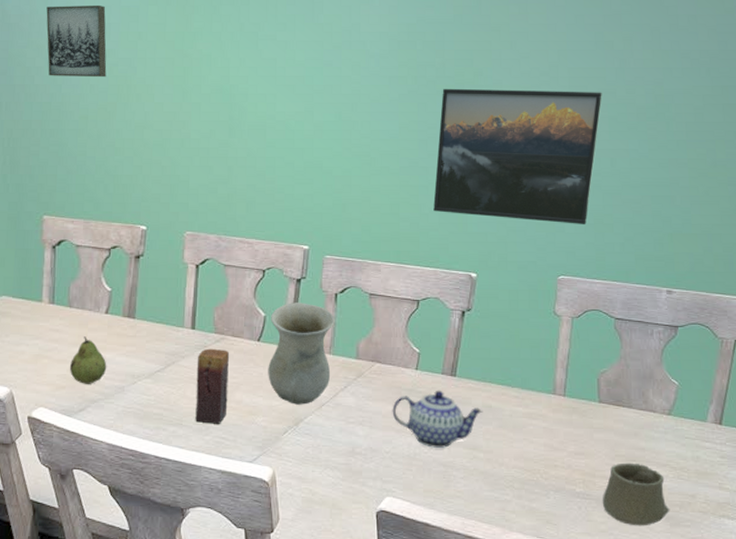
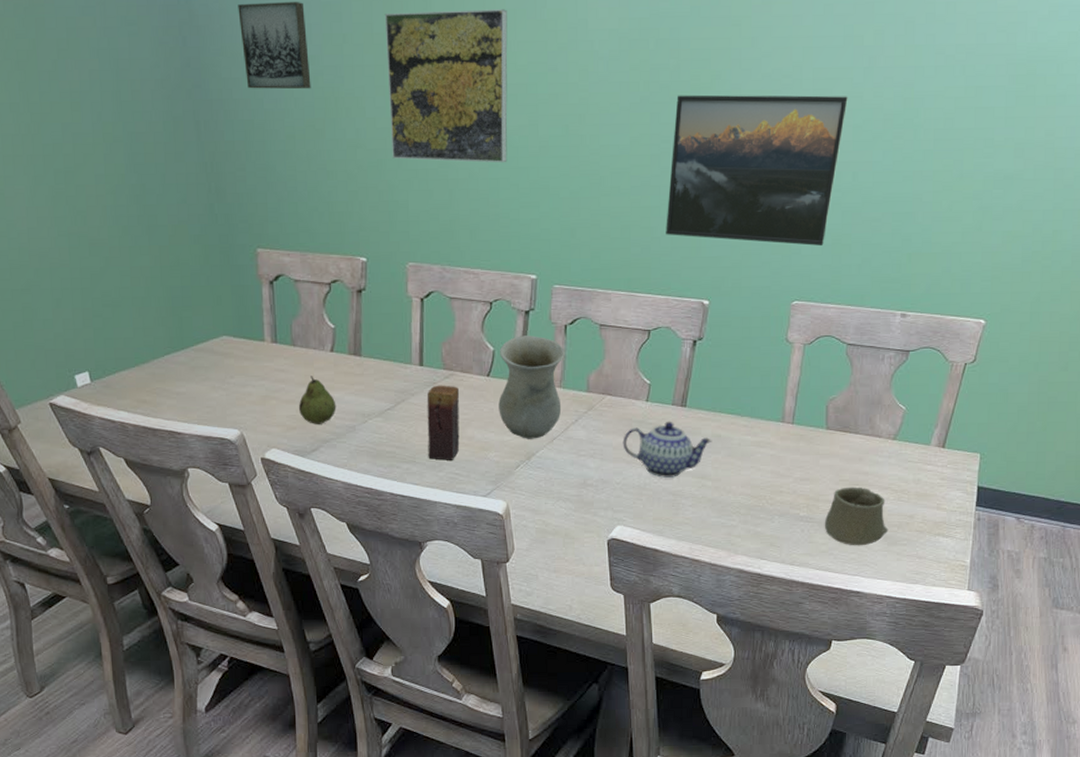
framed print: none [176,14,287,144] -> present [384,9,508,163]

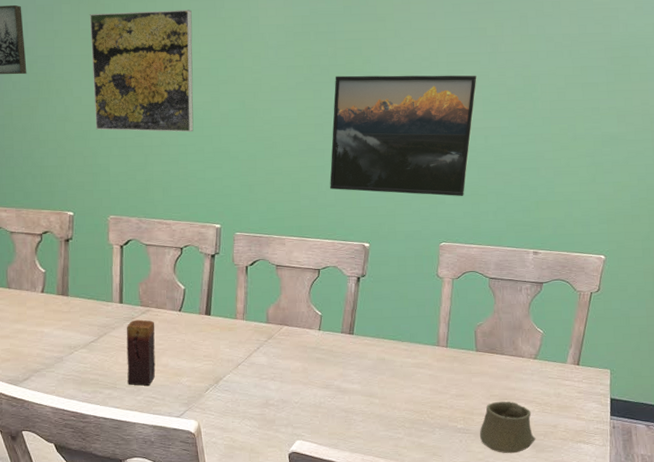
fruit: present [298,376,337,424] -> none [12,314,46,356]
vase: present [498,335,565,439] -> none [189,275,246,366]
teapot: present [623,421,713,478] -> none [299,347,378,397]

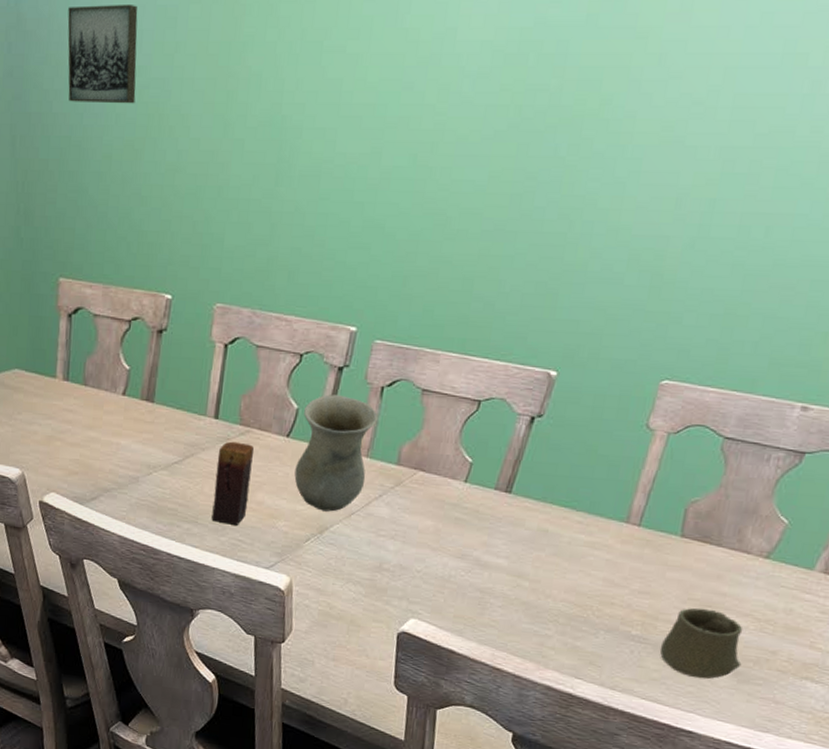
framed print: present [89,10,194,133] -> none [213,15,363,196]
vase: none [189,275,246,366] -> present [294,394,378,512]
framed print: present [330,75,477,197] -> none [516,122,775,316]

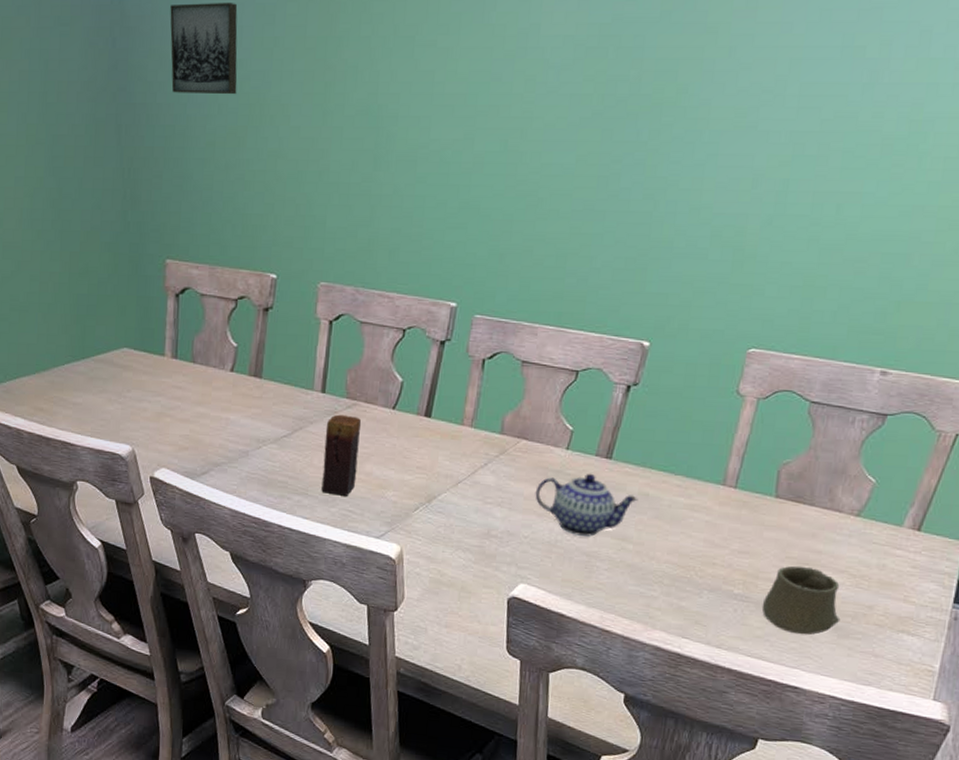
vase: present [294,394,378,512] -> none [401,367,480,481]
teapot: none [430,507,537,572] -> present [535,473,639,536]

